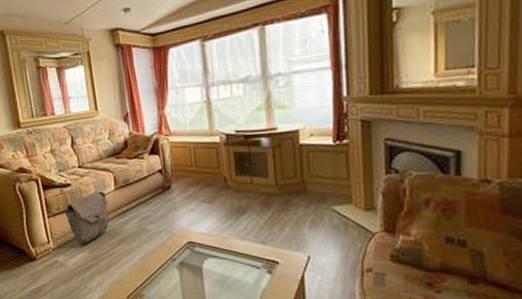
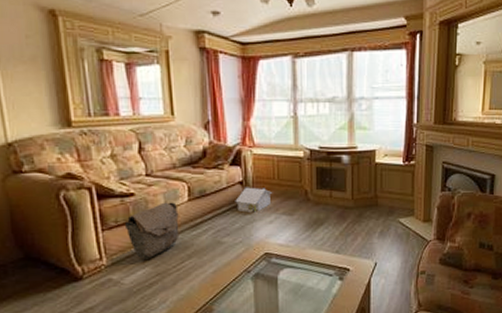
toy house: none [156,175,192,201] -> present [235,187,273,213]

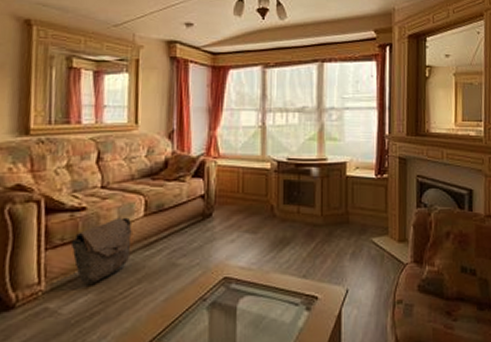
toy house: present [235,187,273,213] -> none [194,201,237,230]

